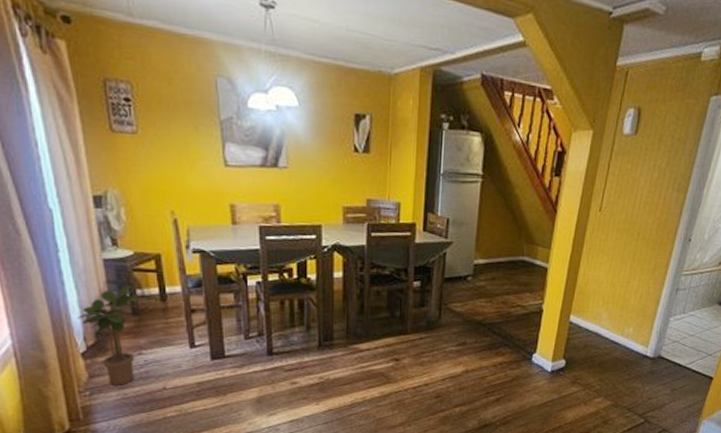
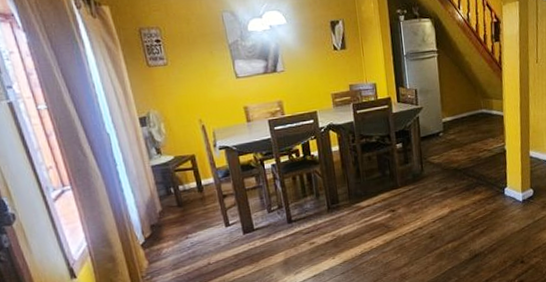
potted plant: present [77,285,141,385] -> none [135,183,185,268]

